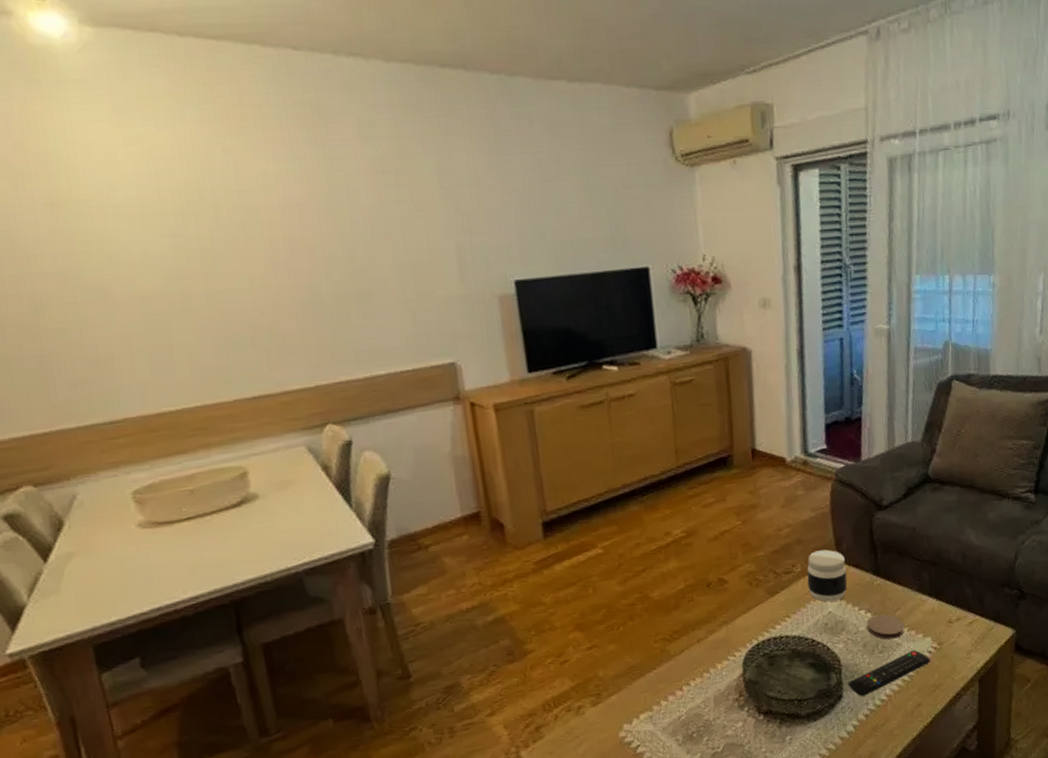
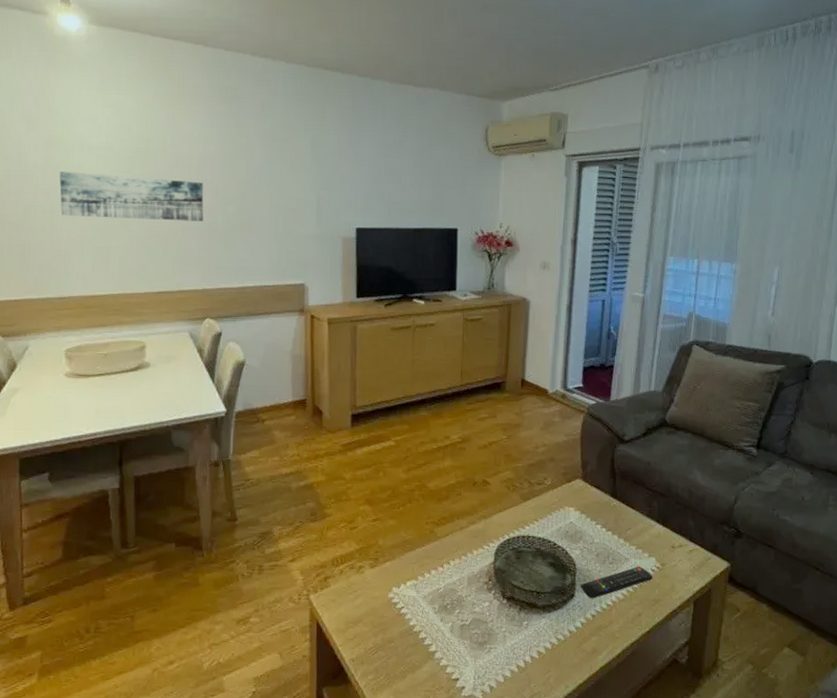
wall art: none [75,240,301,308] -> present [59,171,204,221]
jar: present [806,549,848,602] -> none [555,469,589,514]
coaster: present [866,614,905,640] -> none [601,531,634,554]

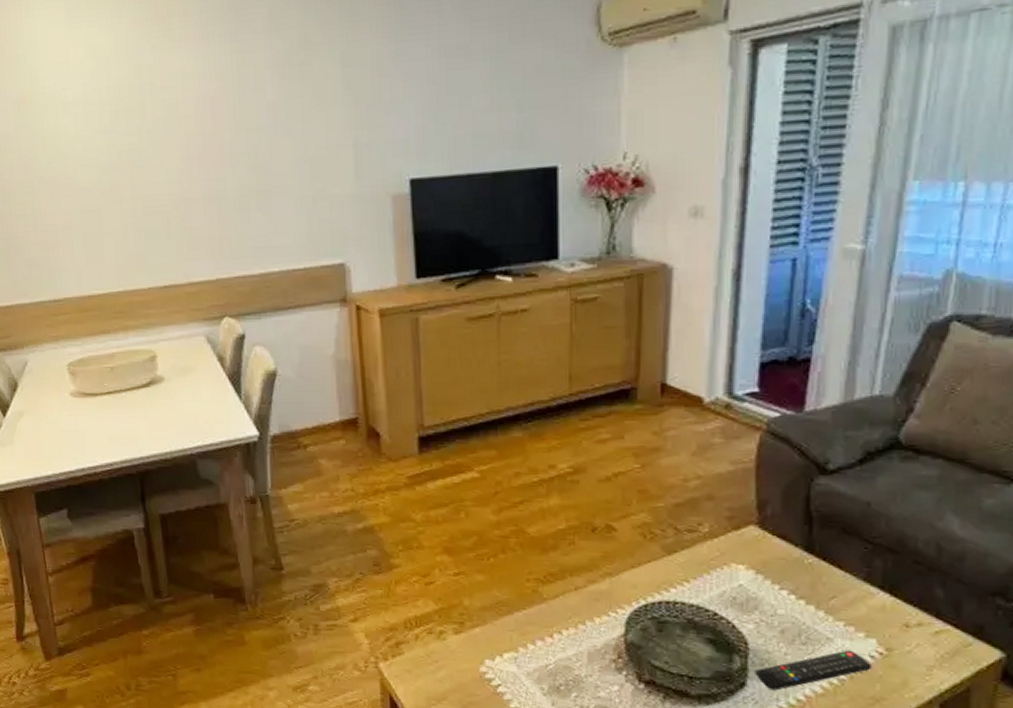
wall art: present [59,171,204,221] -> none [34,135,209,197]

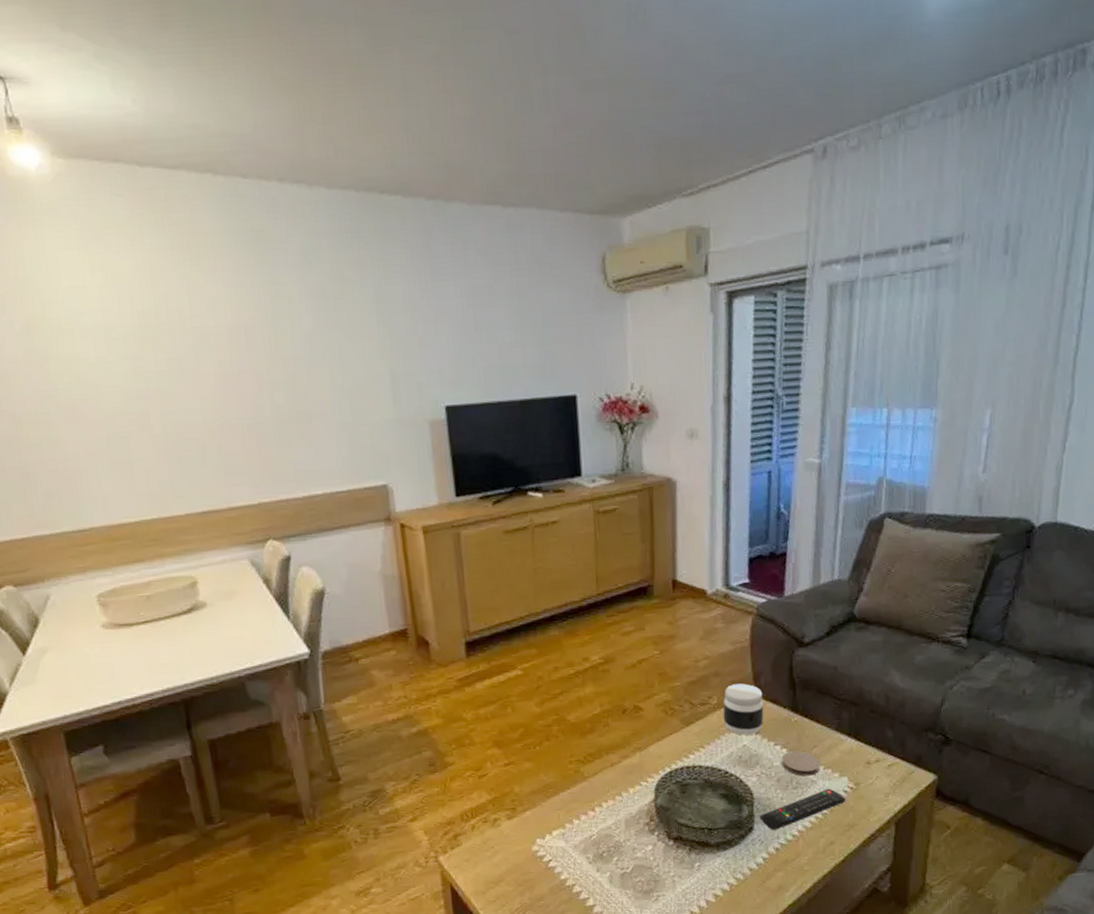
jar: none [715,511,769,574] -> present [723,683,764,735]
coaster: none [788,600,841,632] -> present [782,751,821,776]

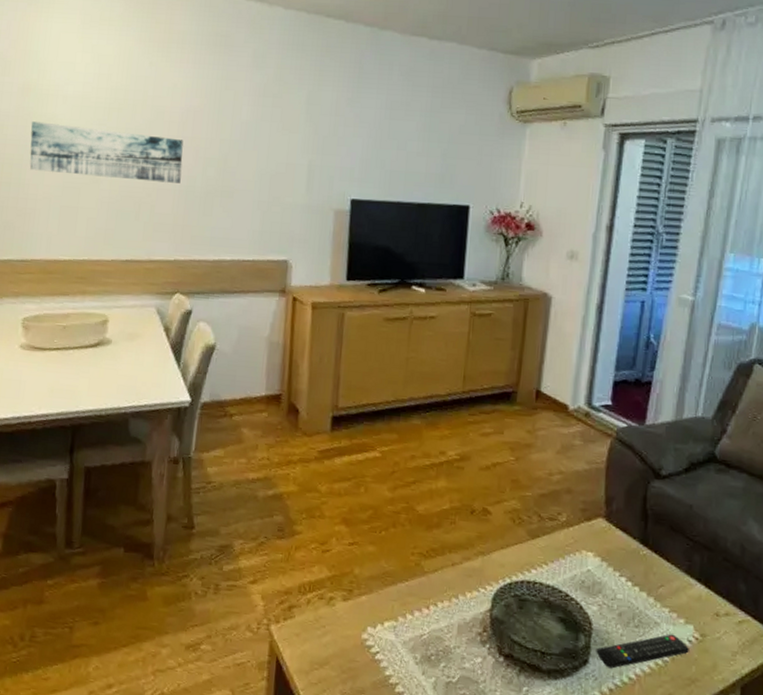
wall art: none [48,363,246,425] -> present [29,121,184,184]
jar: present [723,683,764,735] -> none [570,504,614,561]
coaster: present [782,751,821,776] -> none [625,586,667,617]

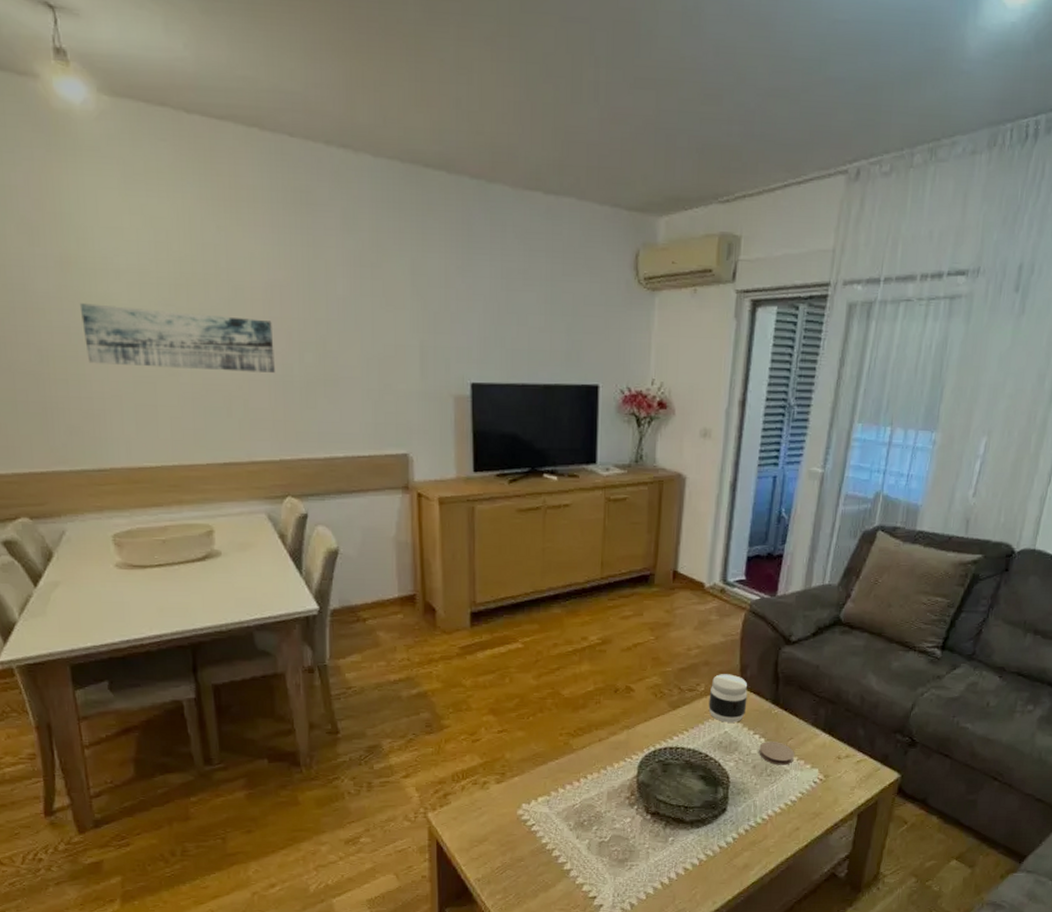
jar: none [570,504,614,561] -> present [708,674,748,722]
remote control: present [596,634,689,669] -> none [733,778,814,813]
coaster: none [625,586,667,617] -> present [759,742,795,765]

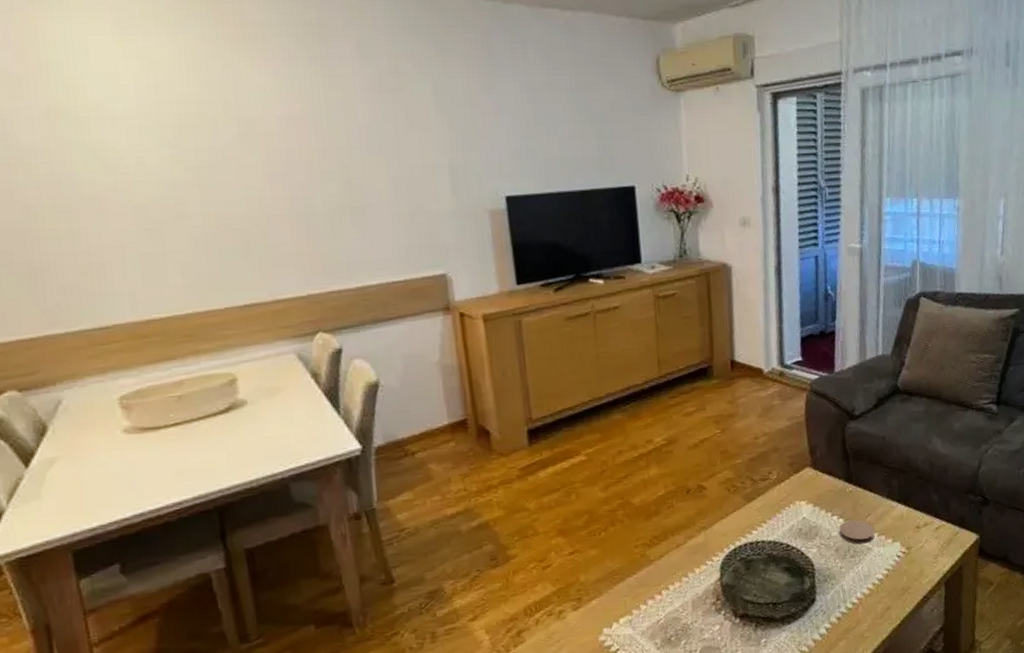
wall art: present [79,303,275,373] -> none [71,153,296,216]
jar: present [708,674,748,722] -> none [782,457,821,508]

